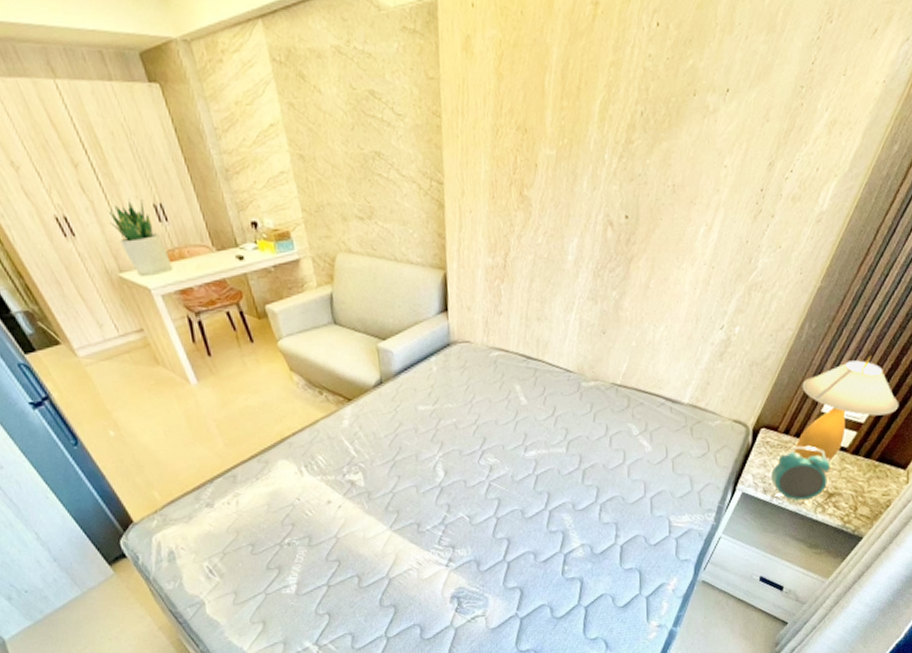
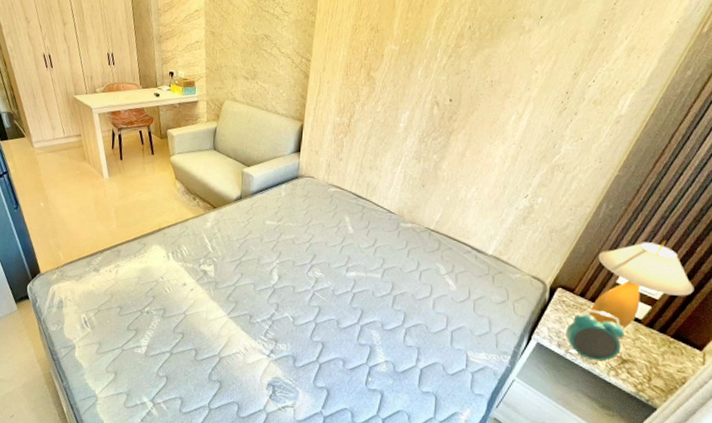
planter: present [107,199,173,276] -> none [76,49,111,99]

